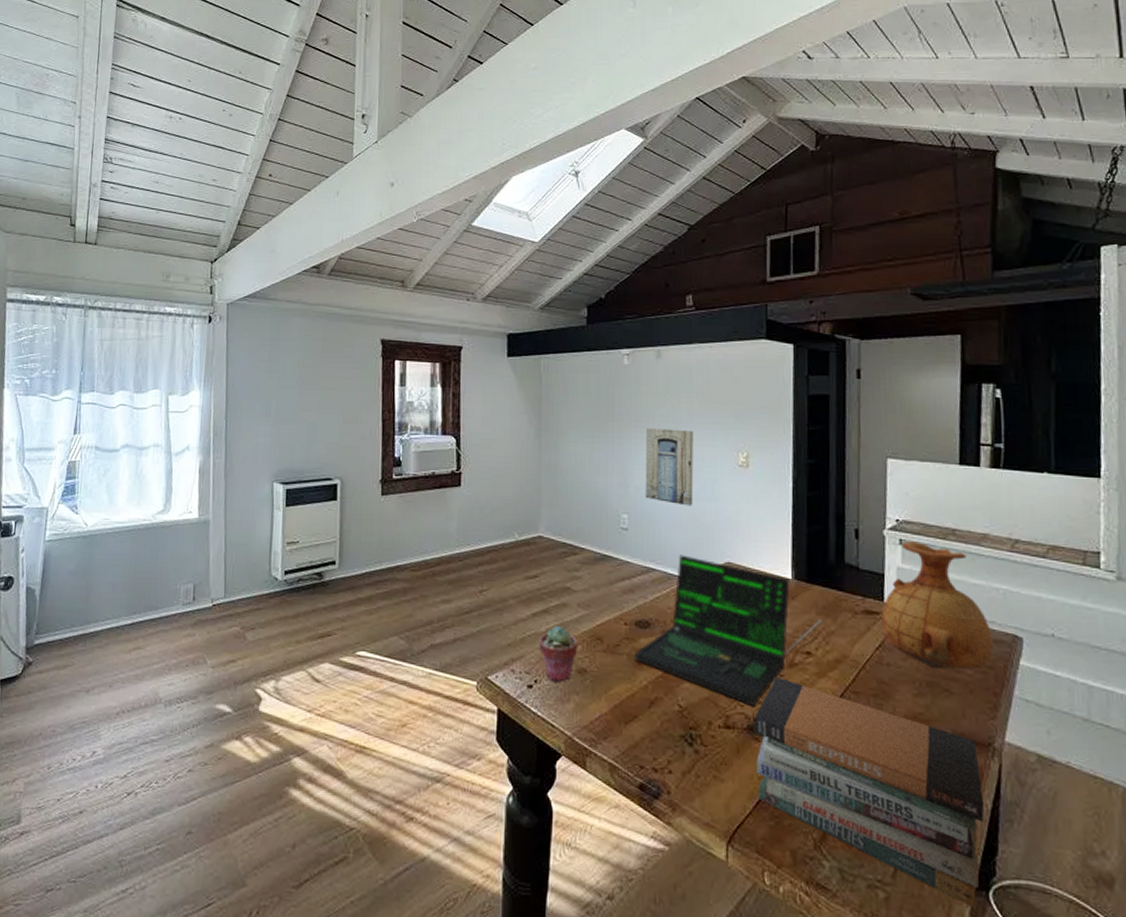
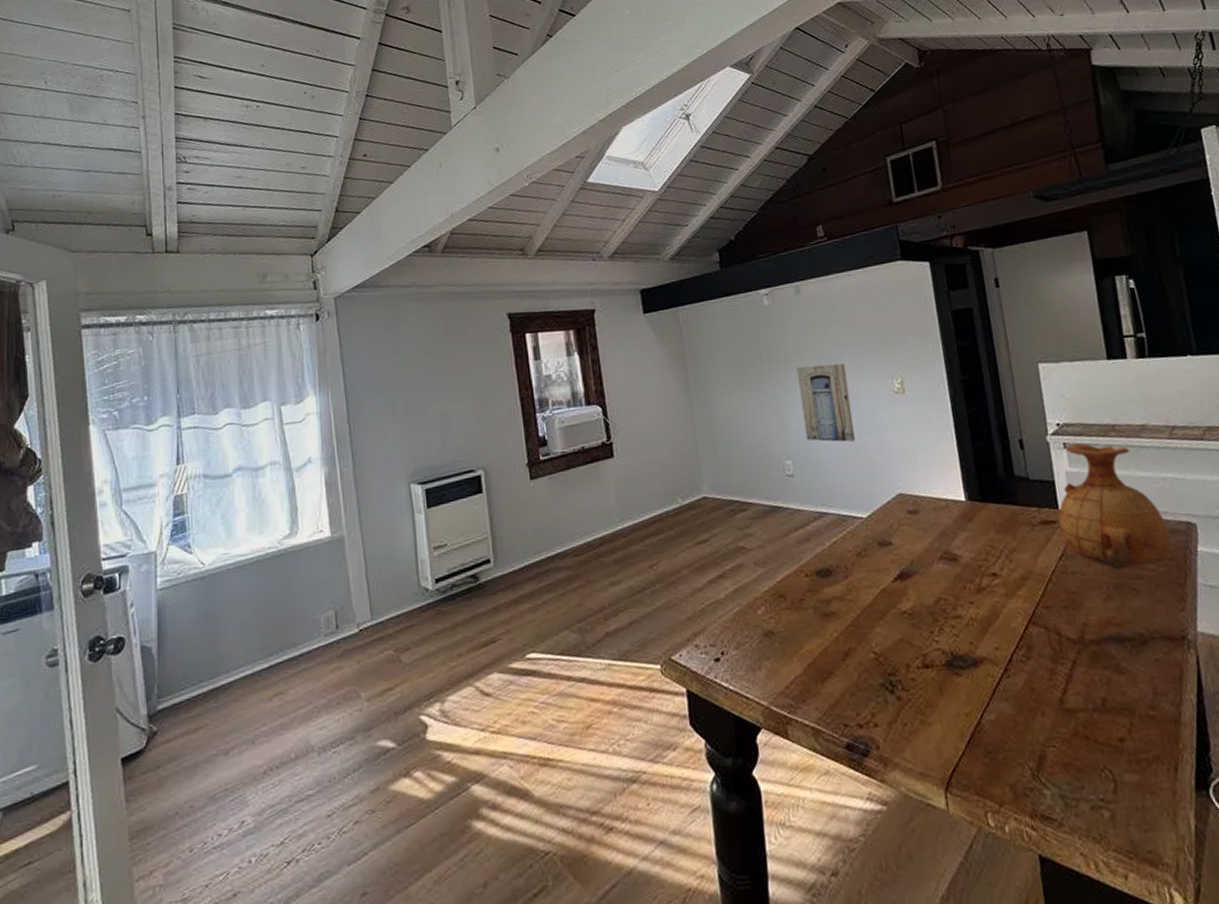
potted succulent: present [539,625,578,682] -> none [719,588,762,651]
laptop: present [635,554,822,706] -> none [820,493,1003,640]
book stack: present [754,676,985,907] -> none [951,604,1199,809]

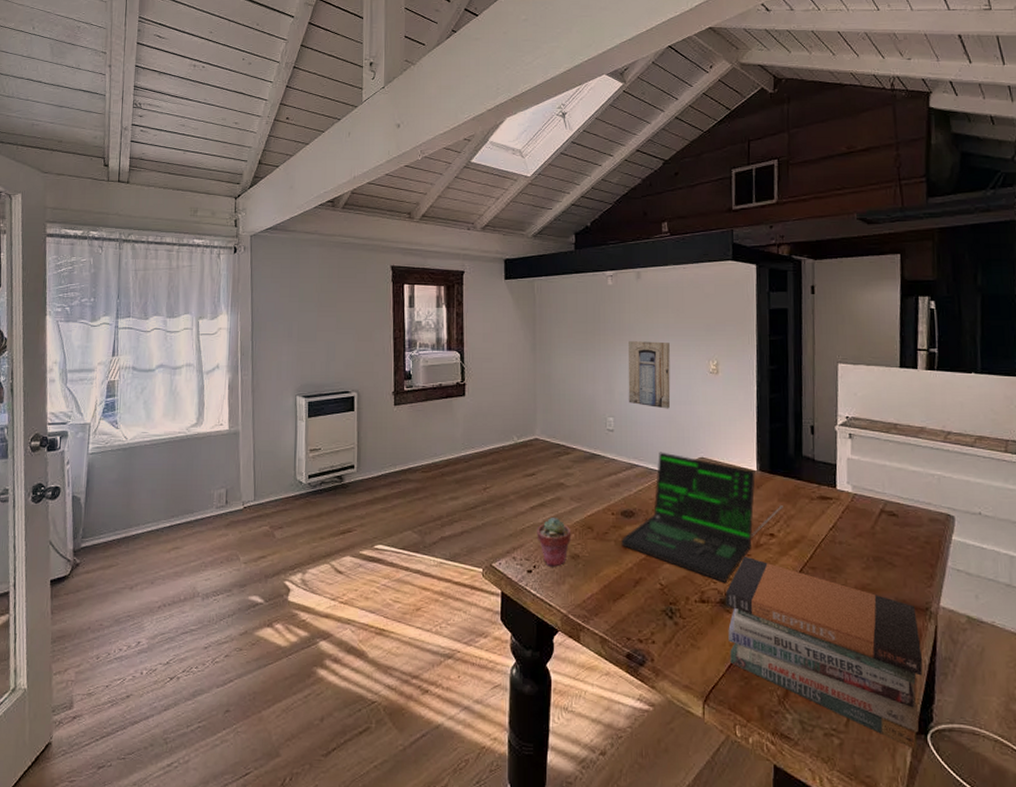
potted succulent: none [719,588,762,651] -> present [537,516,572,567]
laptop: none [820,493,1003,640] -> present [621,452,783,582]
book stack: none [951,604,1199,809] -> present [726,556,923,749]
vase: present [1058,442,1172,570] -> none [834,435,930,546]

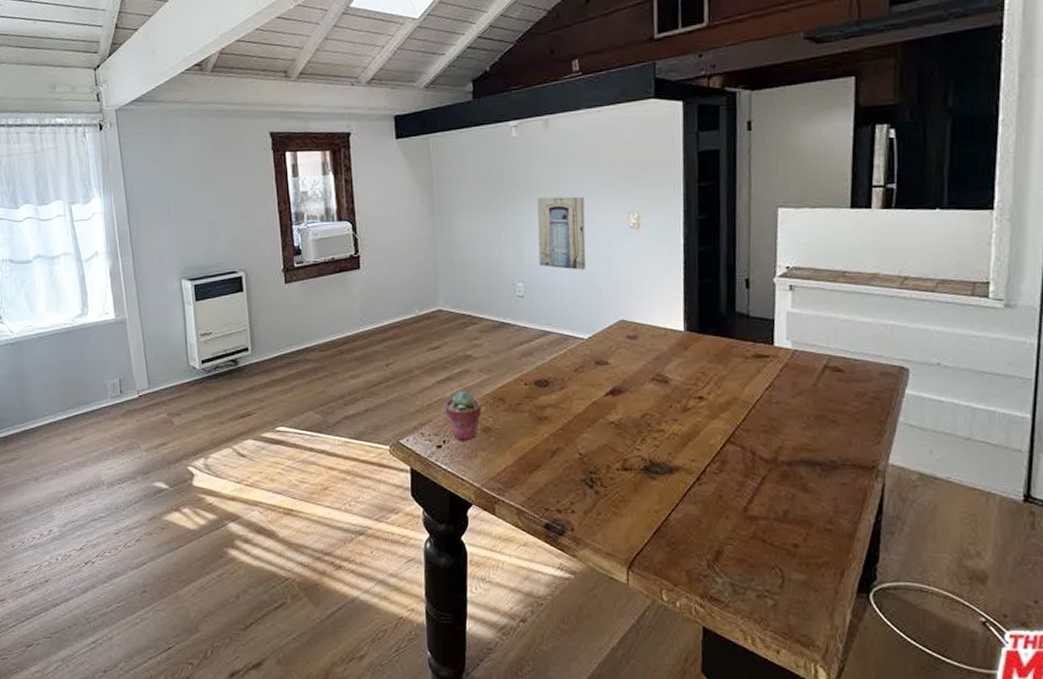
laptop: present [621,452,783,582] -> none [536,316,714,449]
book stack: present [726,556,923,749] -> none [650,421,868,607]

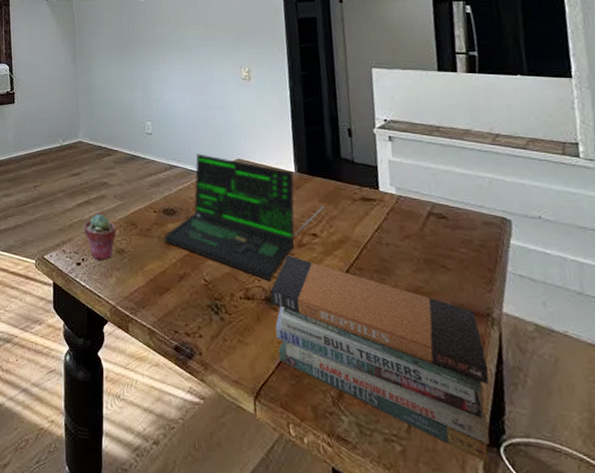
laptop: none [536,316,714,449] -> present [164,153,325,280]
wall art: present [537,196,586,270] -> none [162,51,205,114]
book stack: none [650,421,868,607] -> present [270,255,490,462]

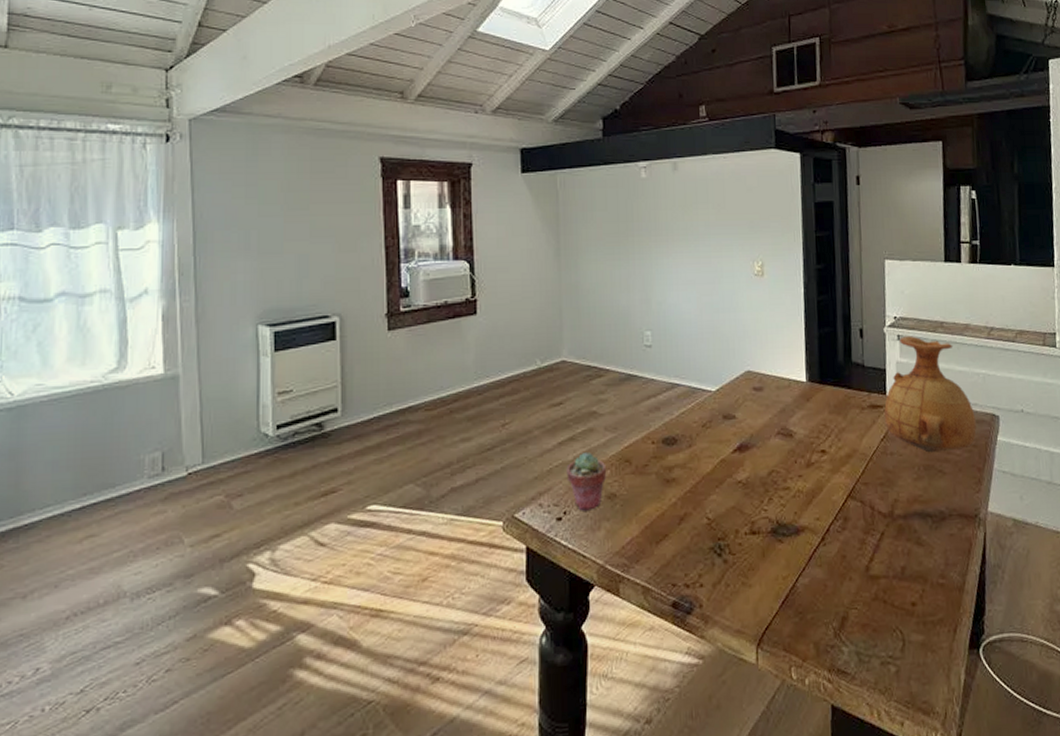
laptop: present [164,153,325,280] -> none [663,367,834,509]
book stack: present [270,255,490,462] -> none [777,477,974,666]
vase: none [377,138,484,249] -> present [884,336,977,453]

